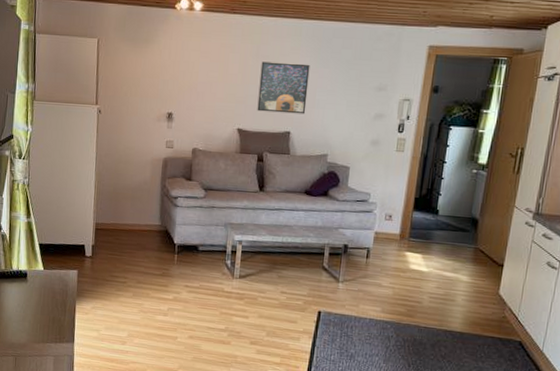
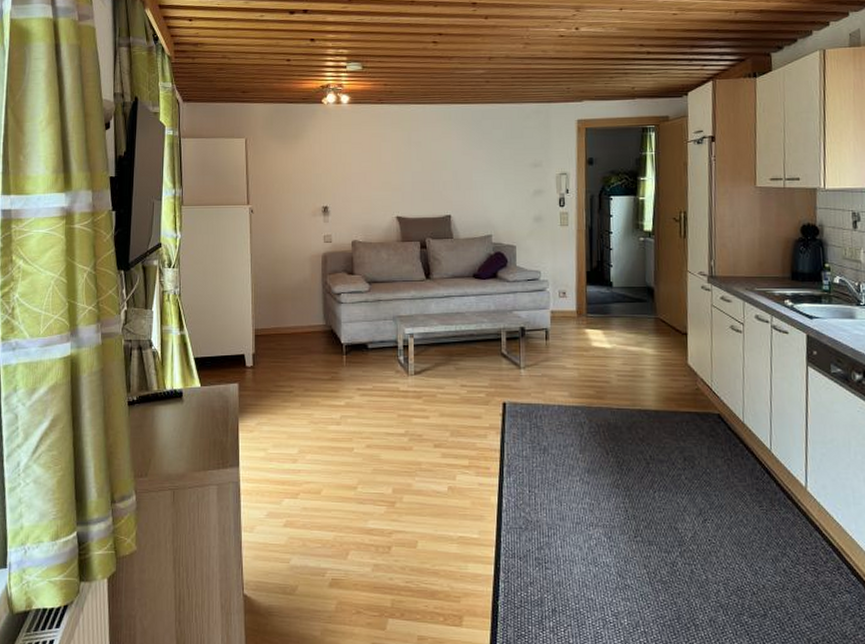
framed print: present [257,61,310,114] -> none [414,147,464,198]

